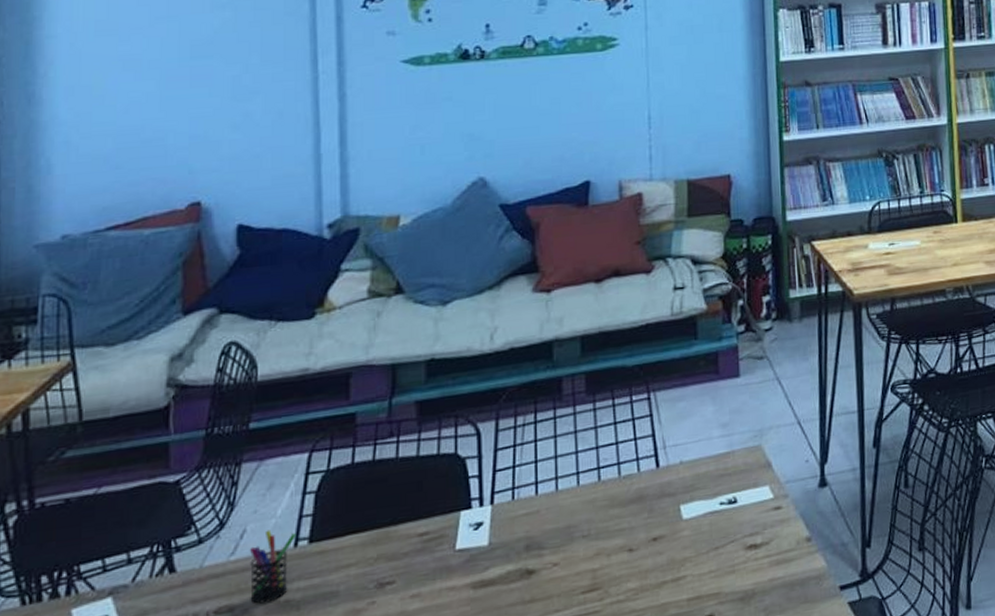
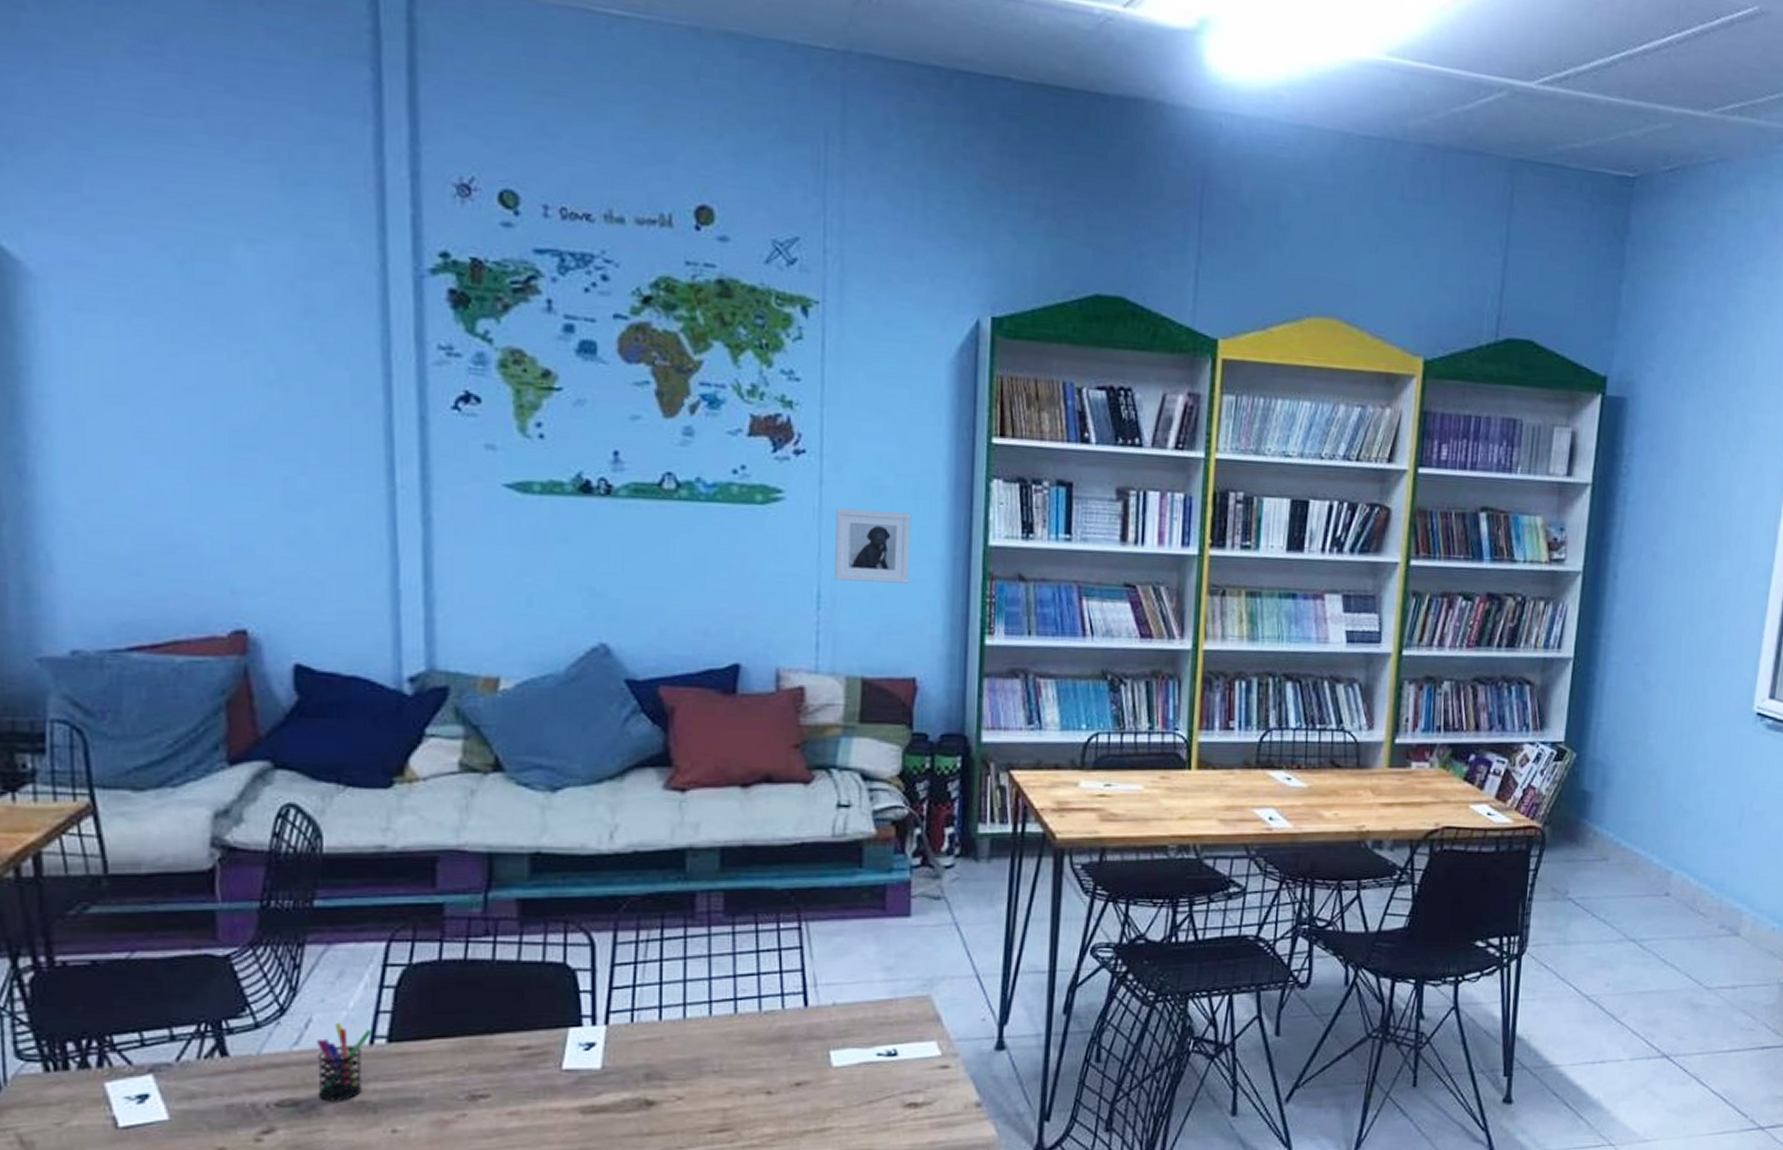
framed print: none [659,44,720,104] -> present [833,508,911,583]

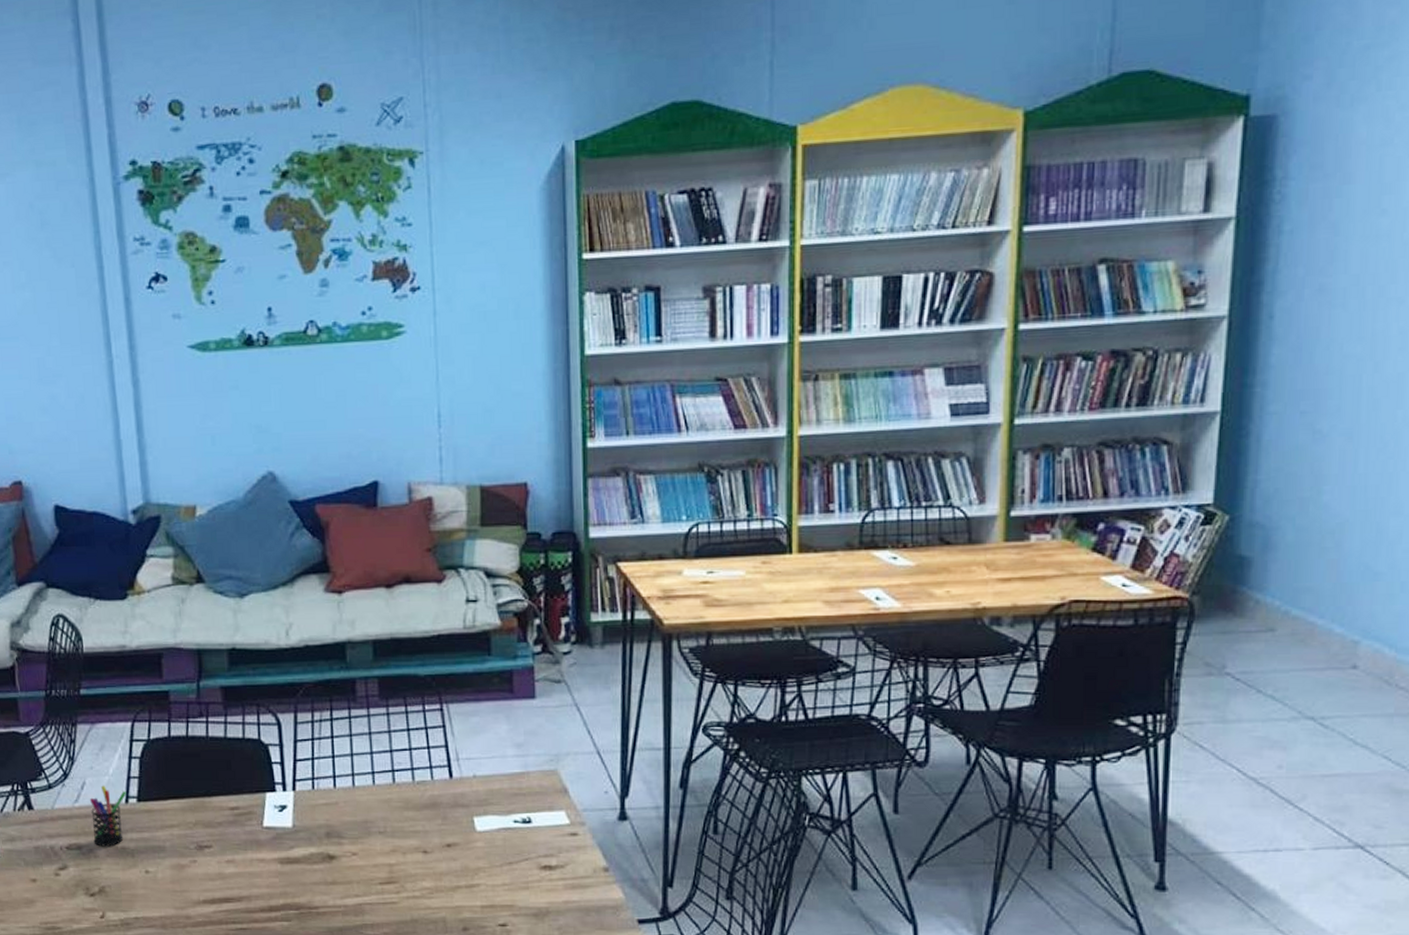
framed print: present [833,508,911,583] -> none [449,333,516,400]

